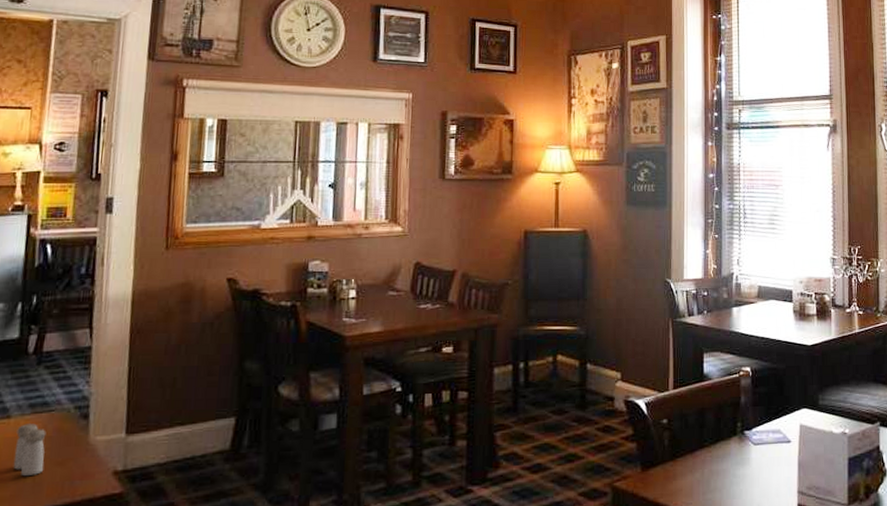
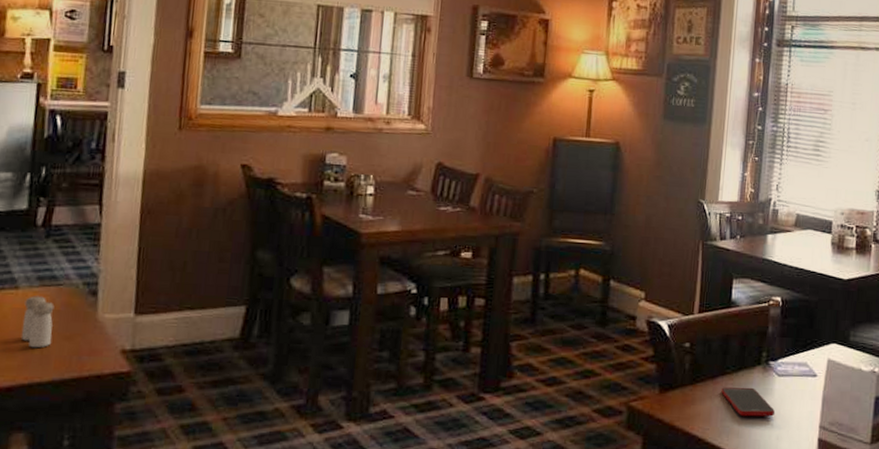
cell phone: none [701,458,754,488] -> present [721,387,775,417]

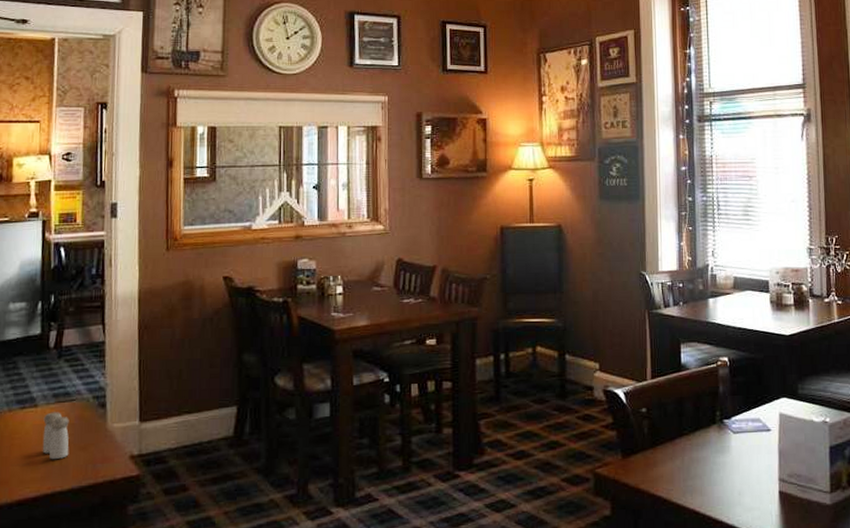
cell phone: present [721,387,775,417] -> none [681,446,735,475]

